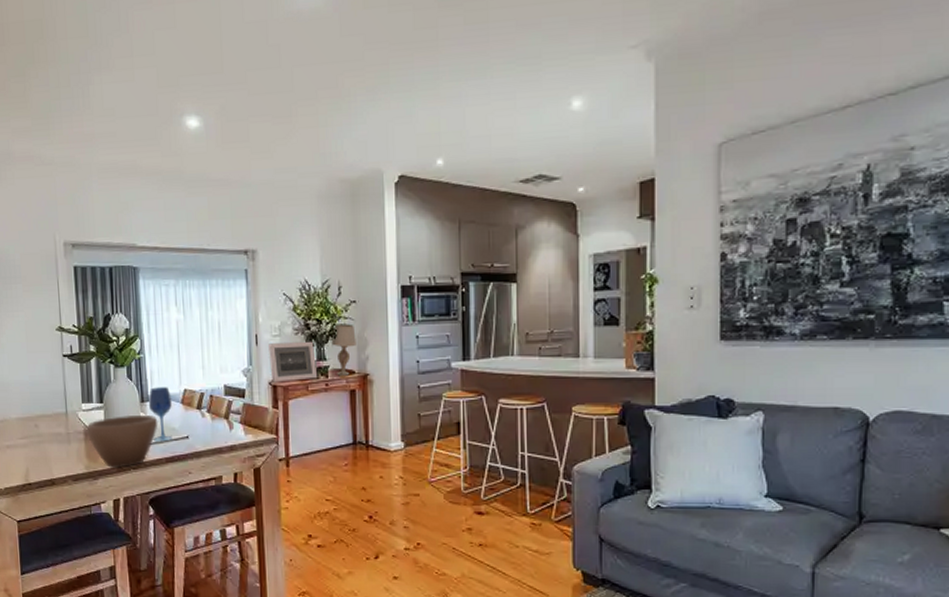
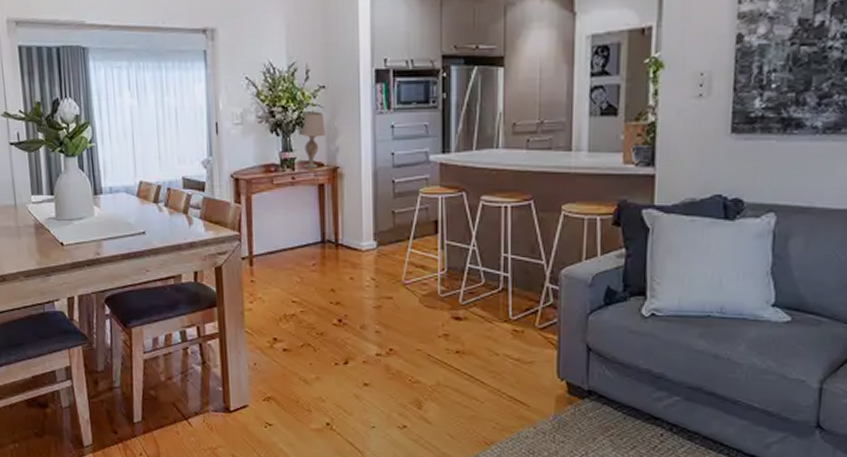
bowl: present [86,415,158,467] -> none [36,209,113,263]
wineglass: present [149,387,172,442] -> none [102,179,128,237]
picture frame: present [267,341,318,383] -> none [229,130,284,175]

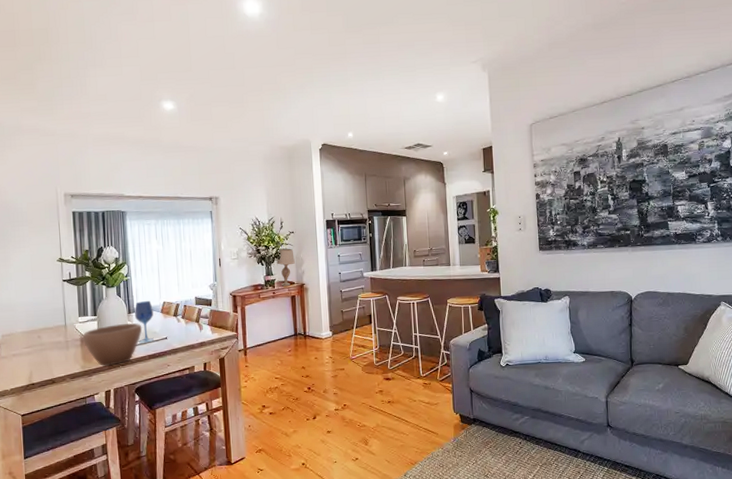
bowl: none [36,209,113,263] -> present [82,323,143,365]
wineglass: none [102,179,128,237] -> present [134,301,154,344]

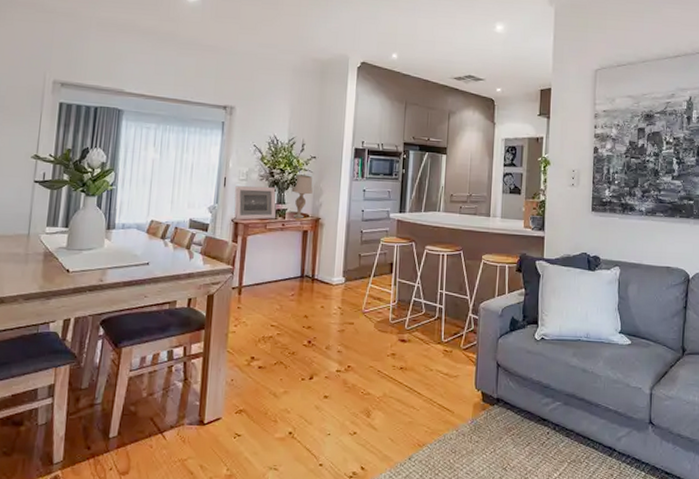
bowl: present [82,323,143,365] -> none [46,240,121,288]
wineglass: present [134,301,154,344] -> none [113,216,138,267]
picture frame: none [228,262,267,293] -> present [234,186,277,220]

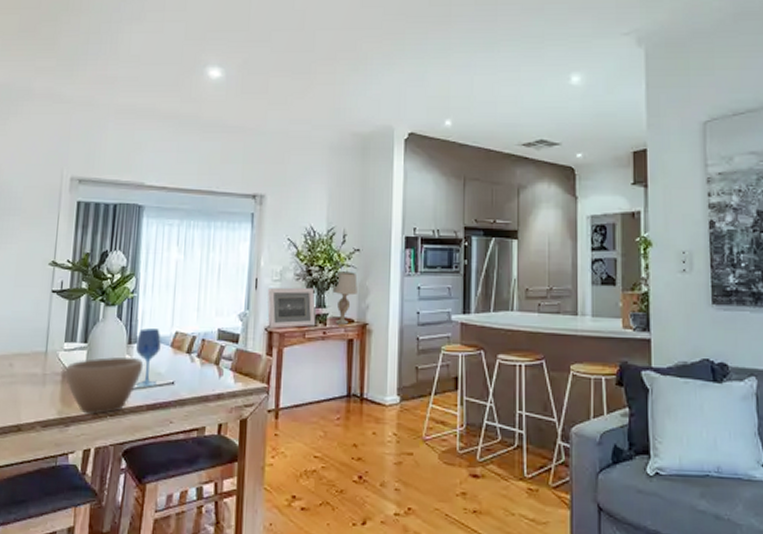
bowl: none [46,240,121,288] -> present [64,357,144,413]
wineglass: none [113,216,138,267] -> present [135,328,161,387]

